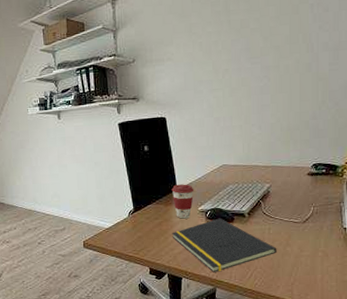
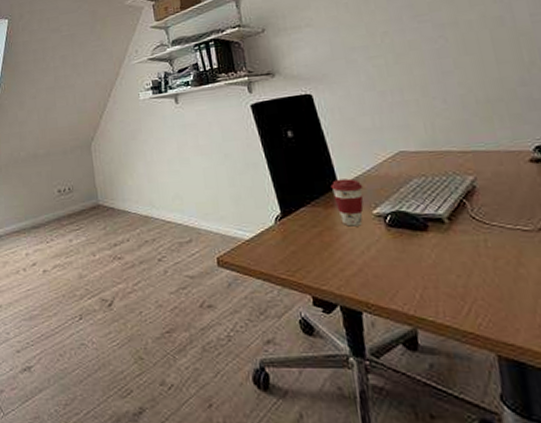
notepad: present [172,218,277,272] -> none [339,225,505,305]

